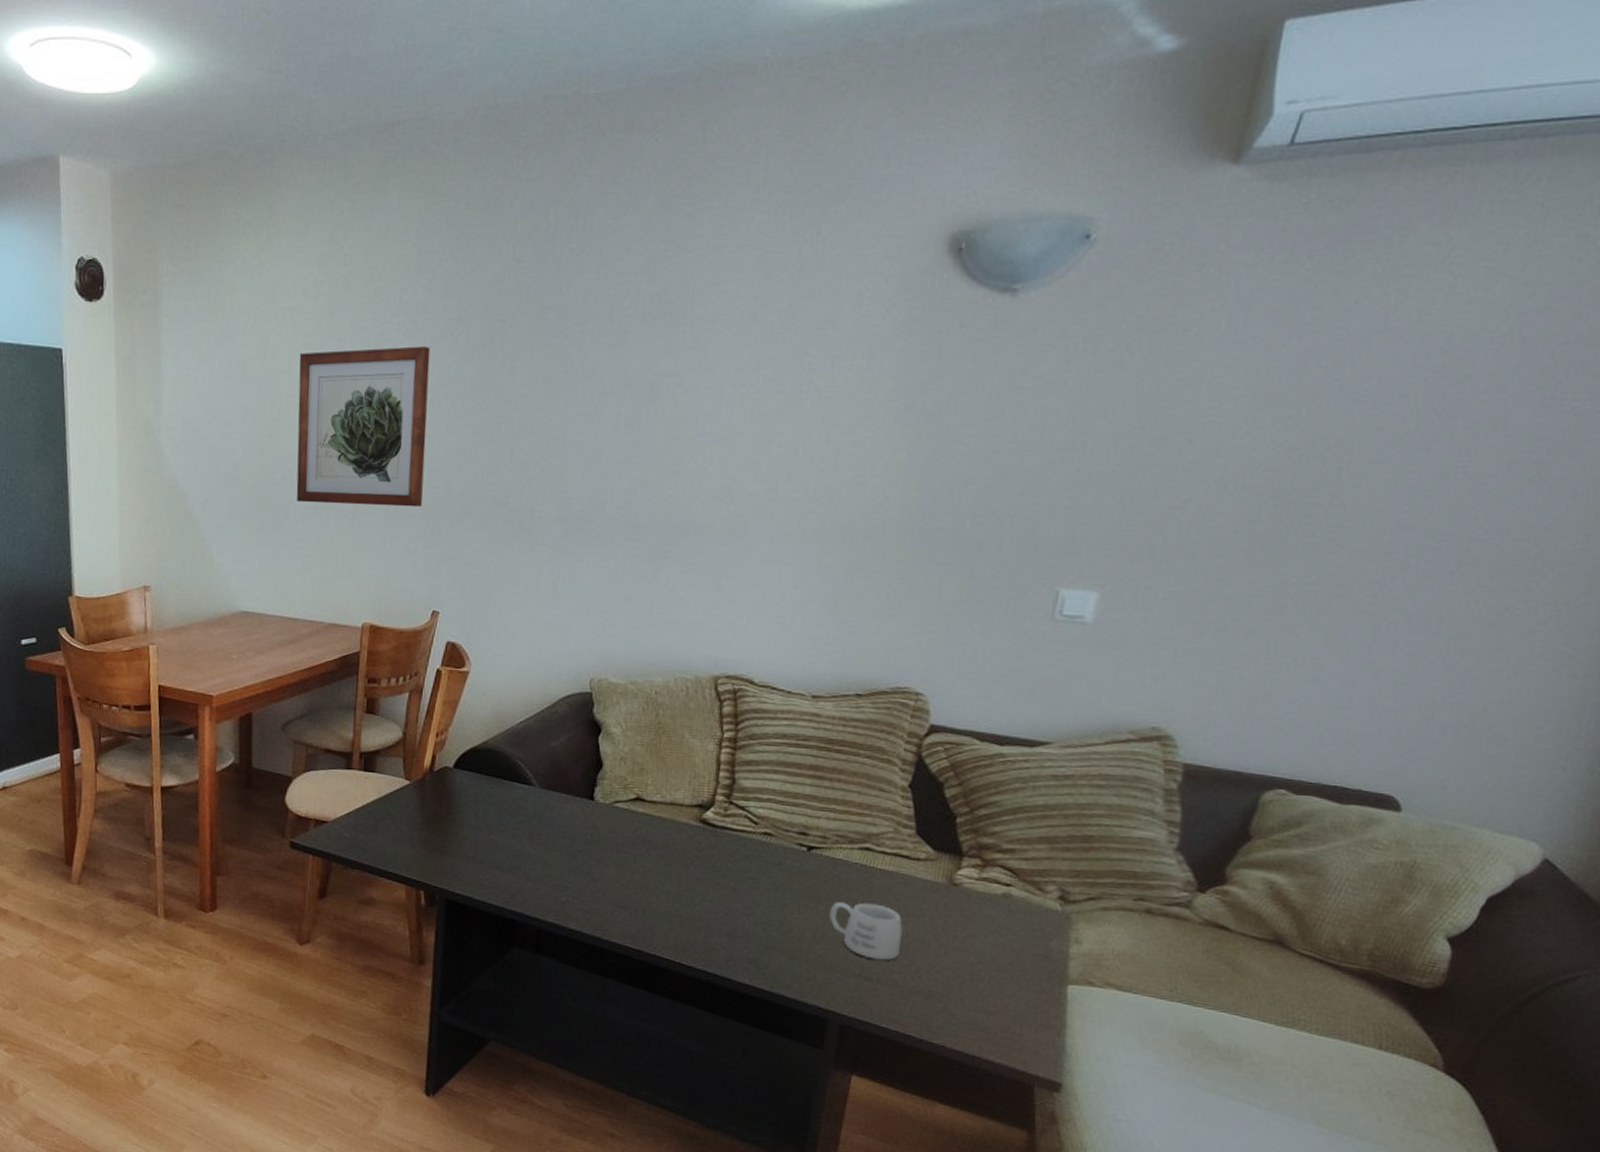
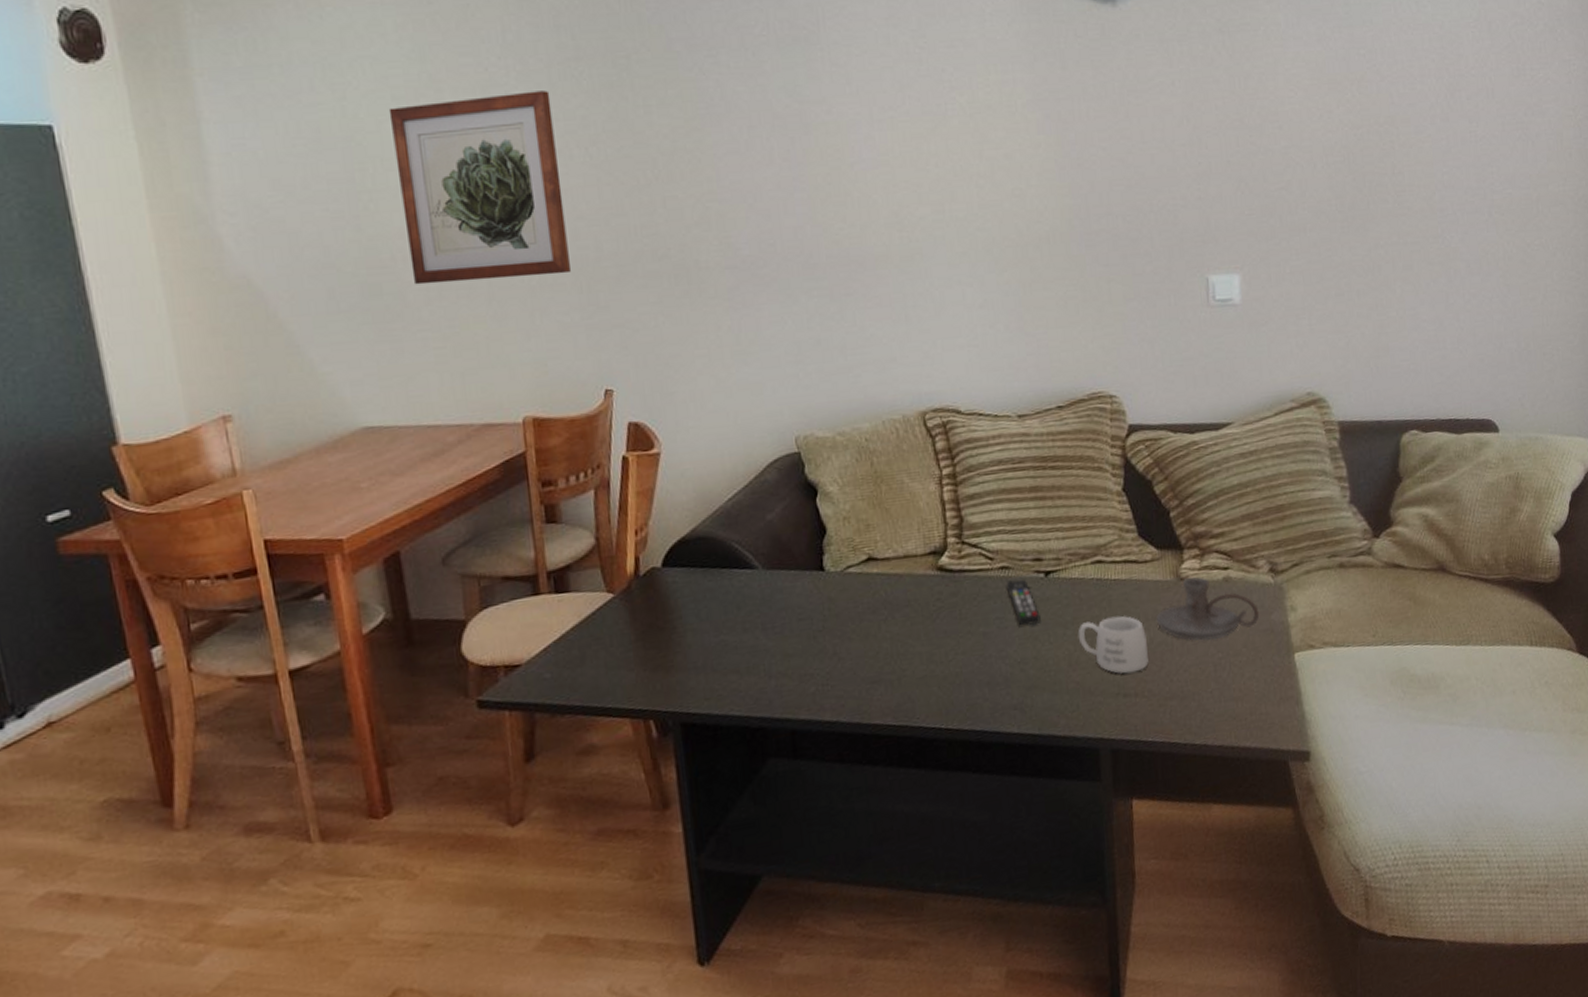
remote control: none [765,847,795,893] -> present [1006,579,1041,626]
candle holder: none [916,885,1037,951] -> present [1156,577,1260,641]

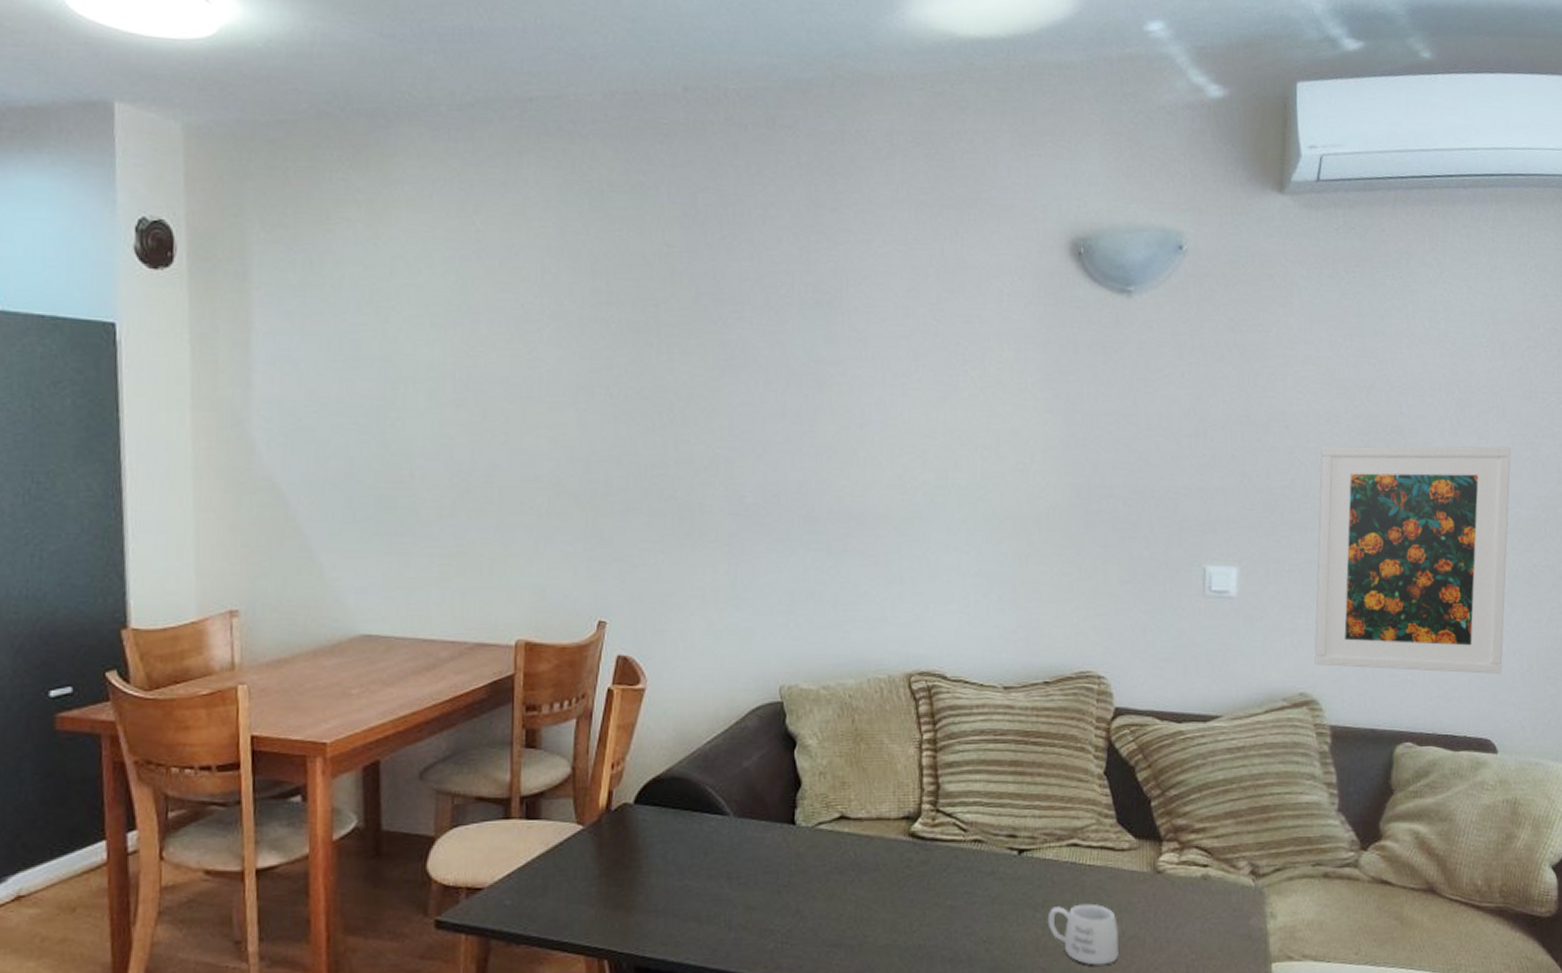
wall art: present [388,91,570,285] -> none [426,329,580,505]
remote control: present [1006,579,1041,626] -> none [977,854,1010,904]
candle holder: present [1156,577,1260,641] -> none [1129,872,1238,940]
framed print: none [1315,128,1502,364] -> present [1314,446,1511,674]

